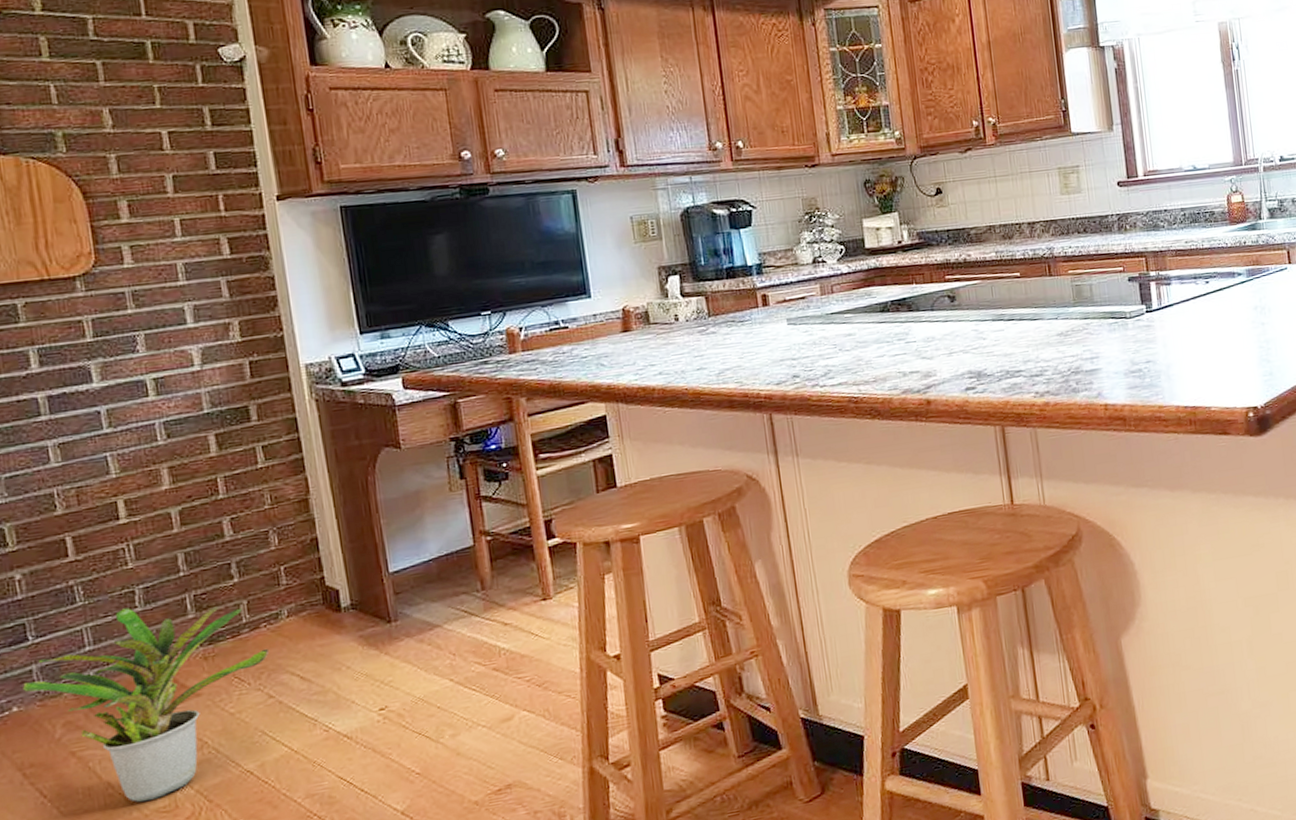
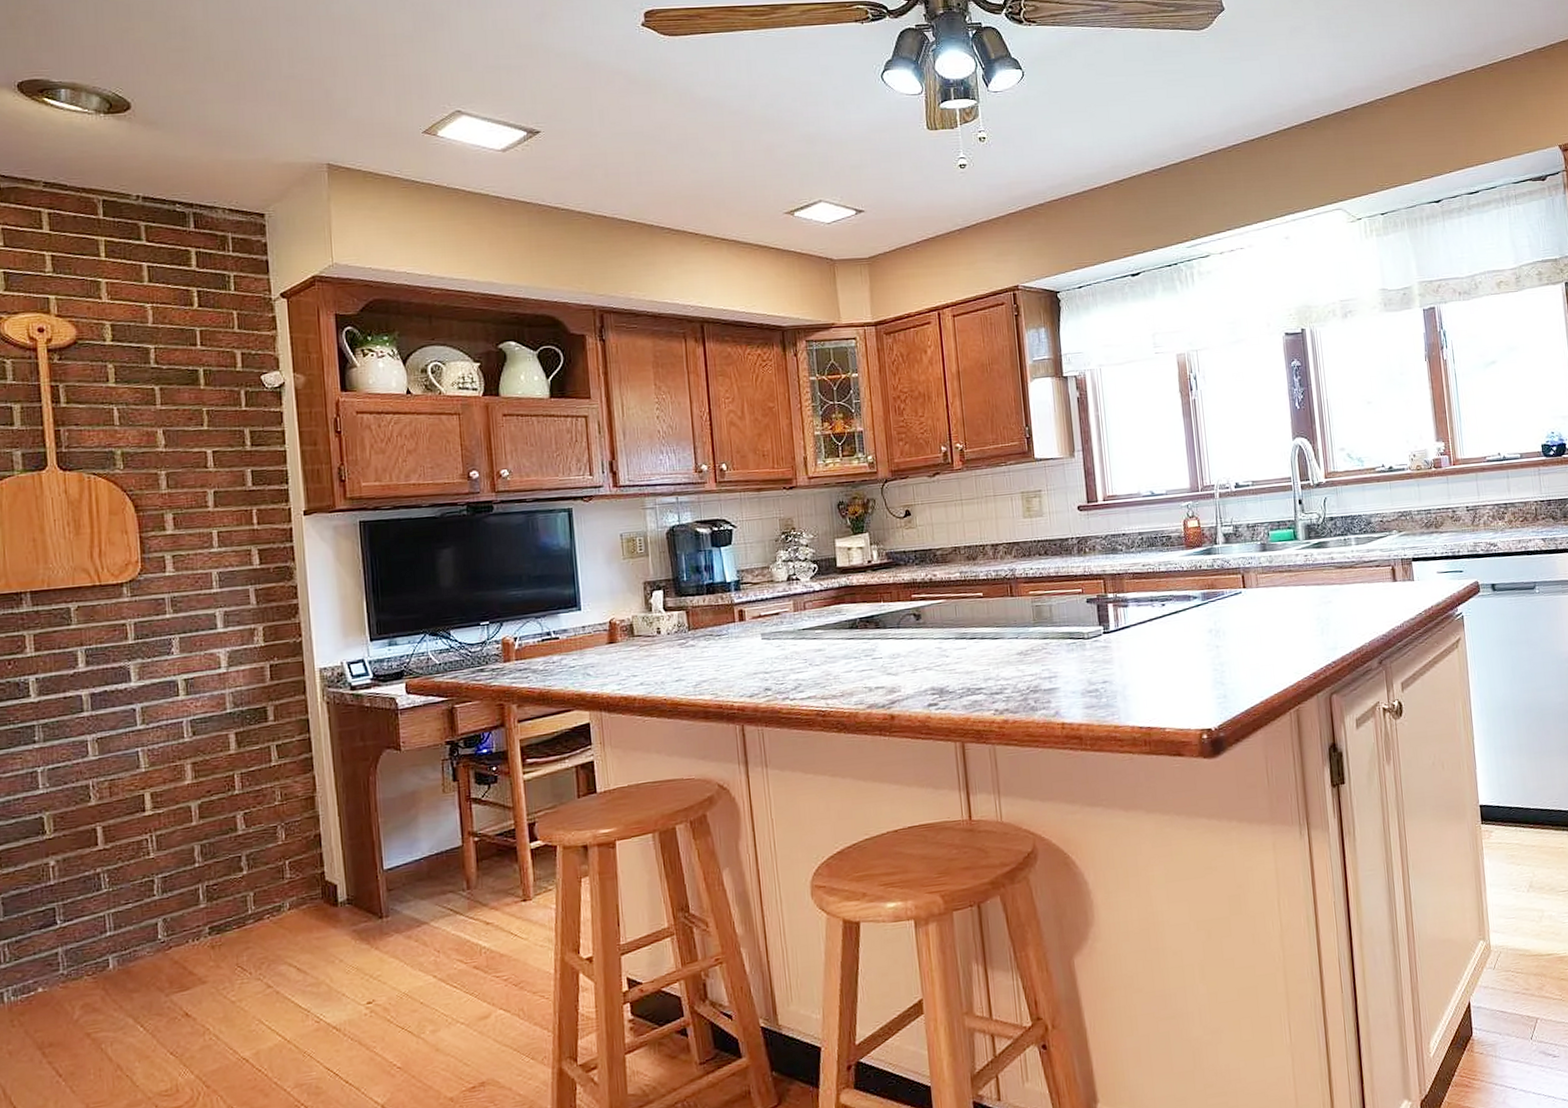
potted plant: present [21,606,270,803] -> none [47,896,271,1086]

